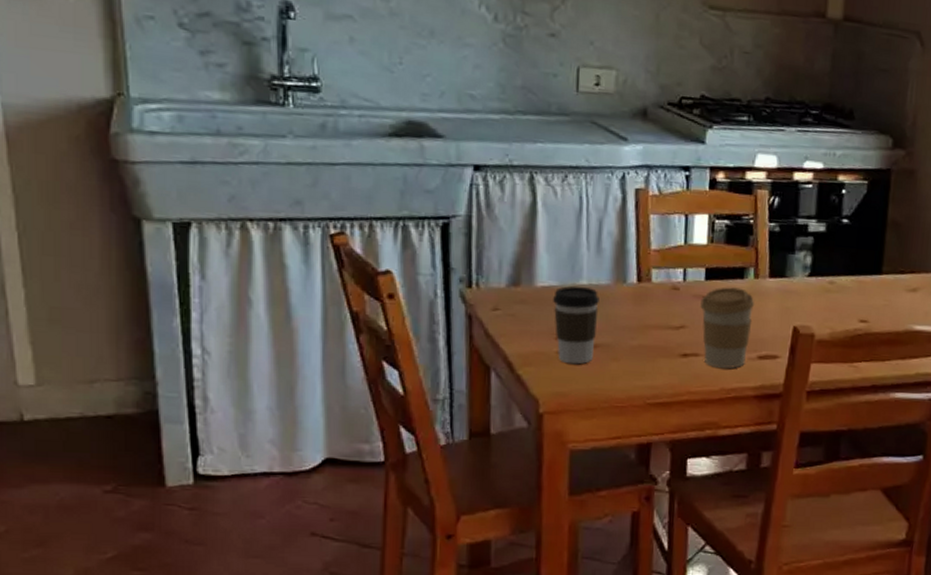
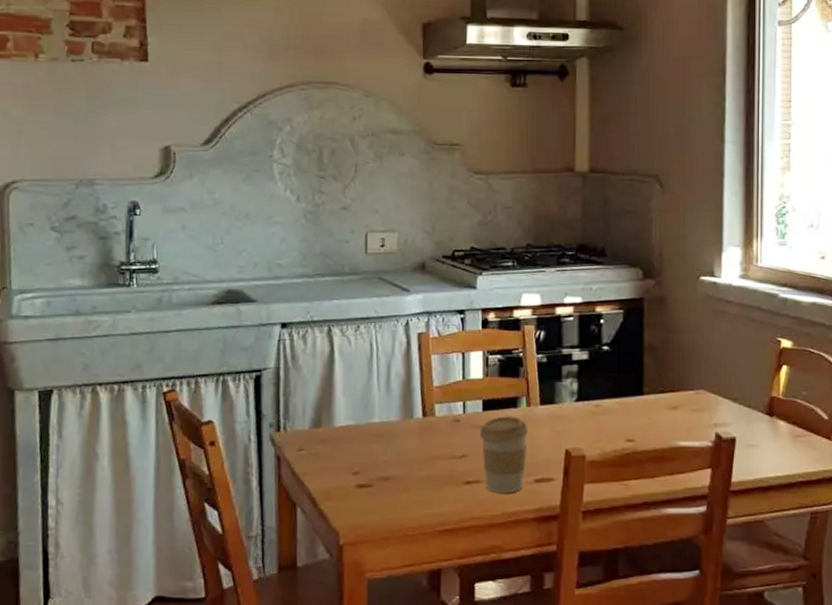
coffee cup: present [553,285,599,365] -> none [350,424,390,497]

